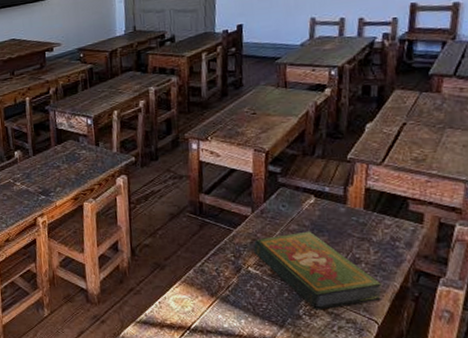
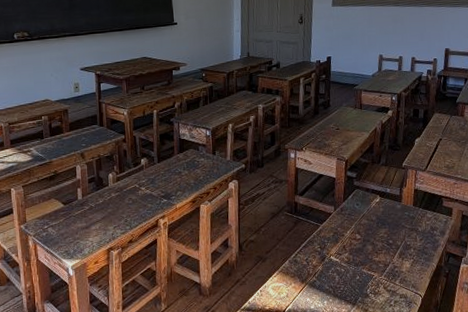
book: present [254,231,383,310] -> none [335,224,425,289]

